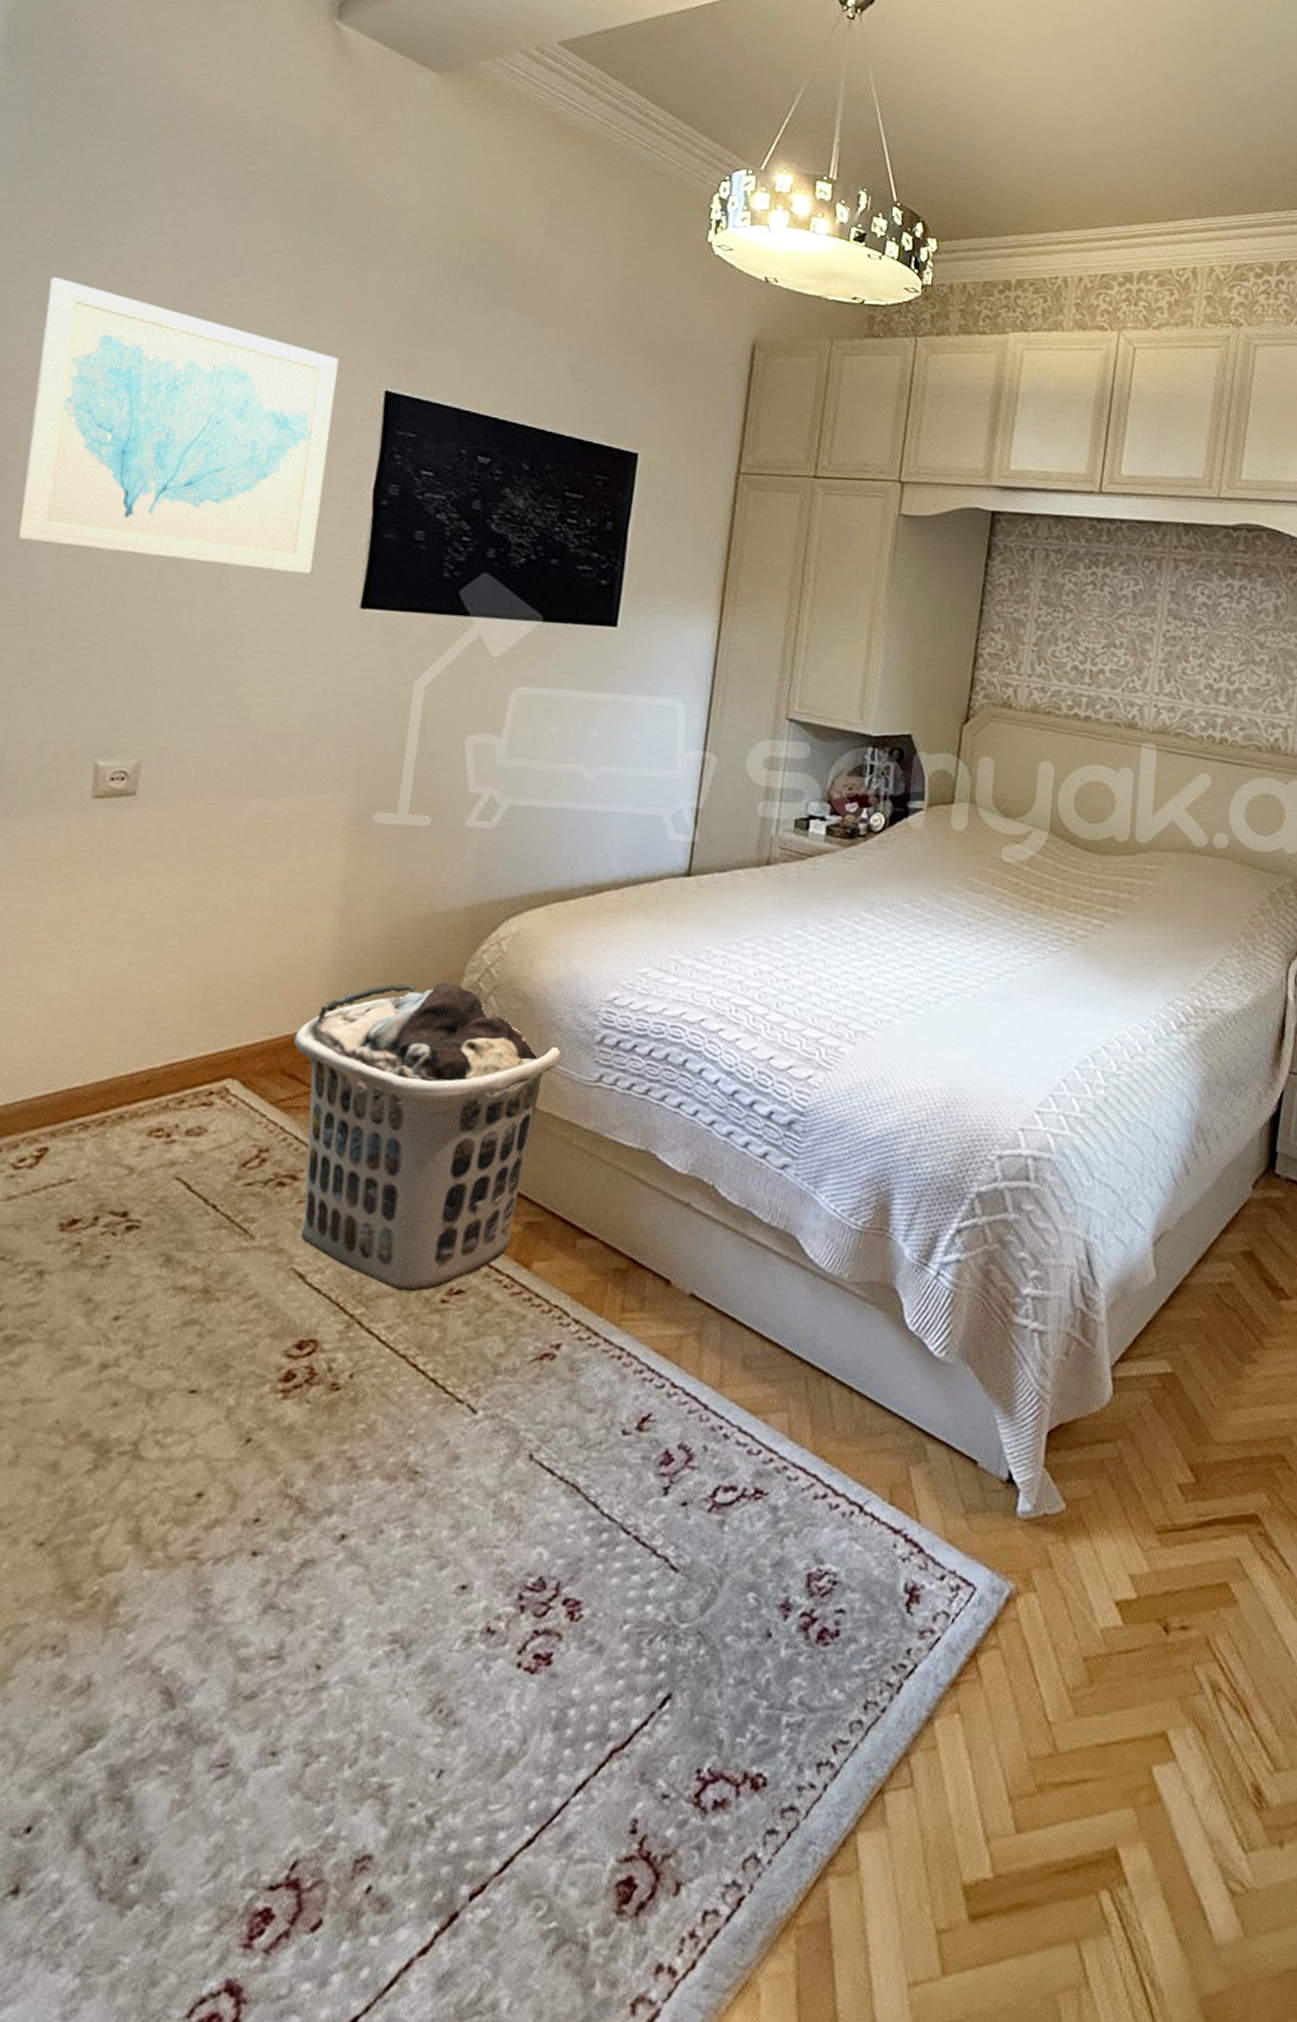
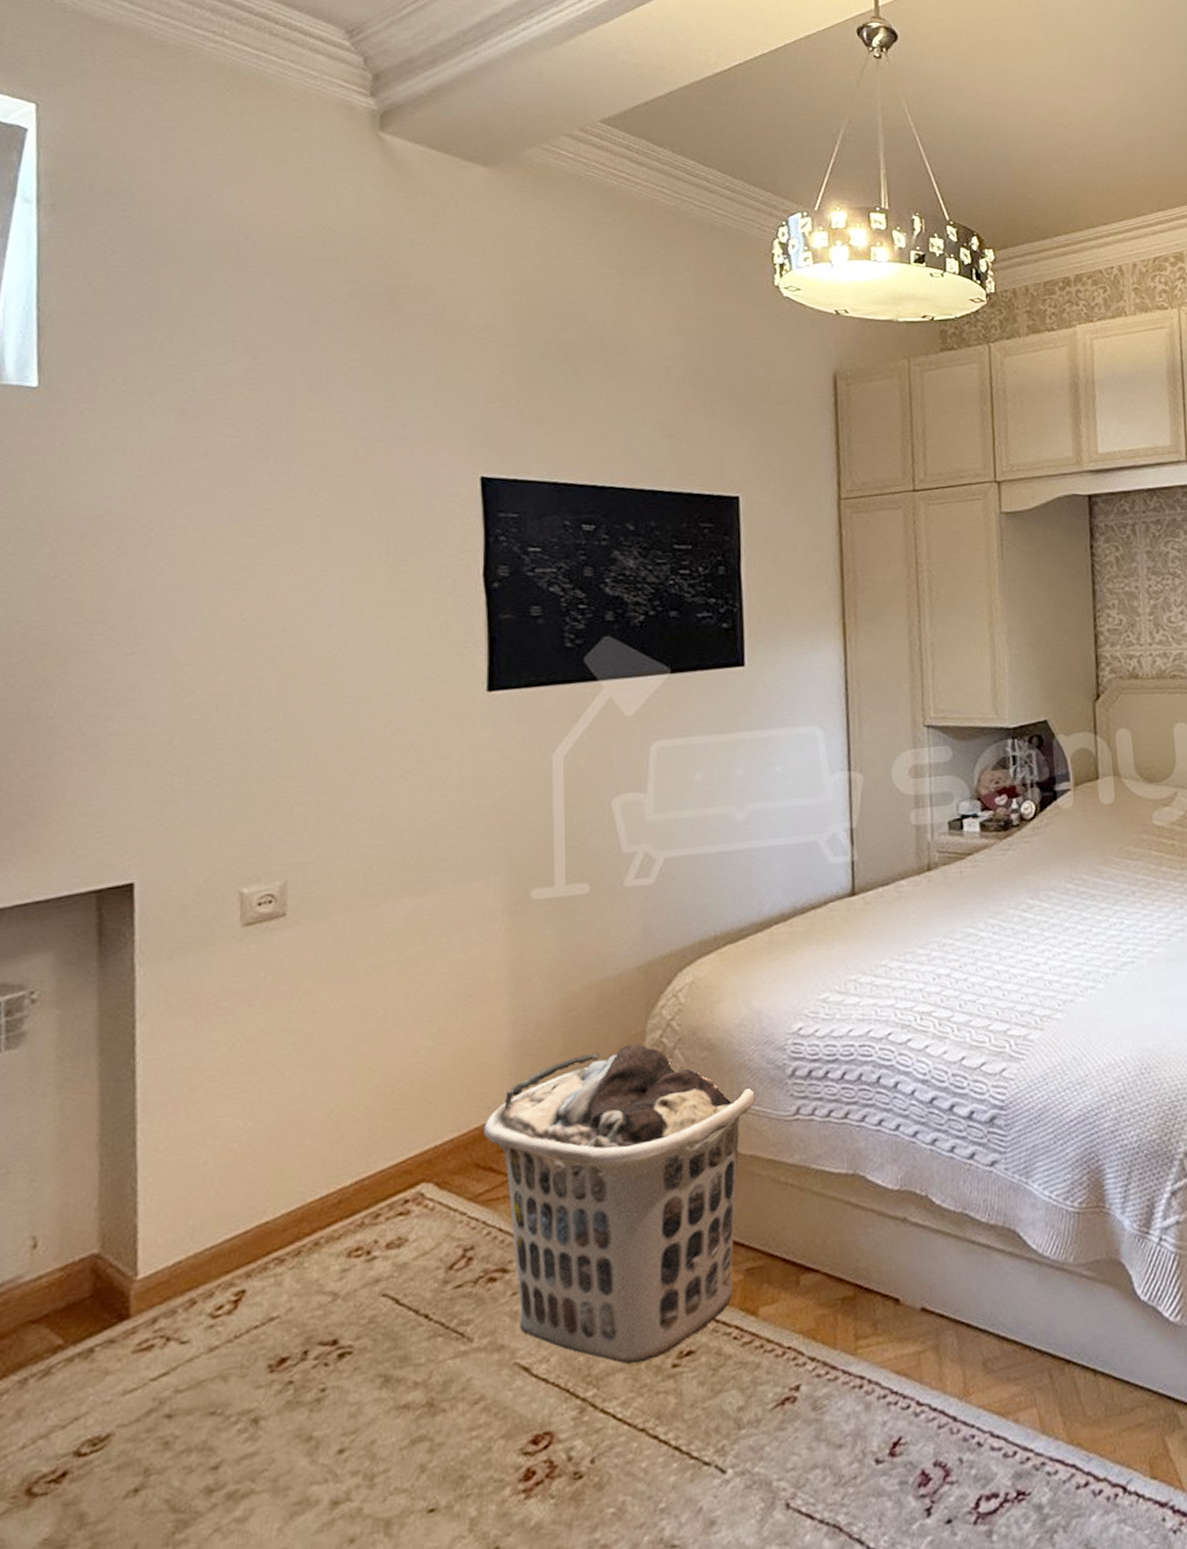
wall art: present [17,276,339,574] -> none [127,419,432,682]

